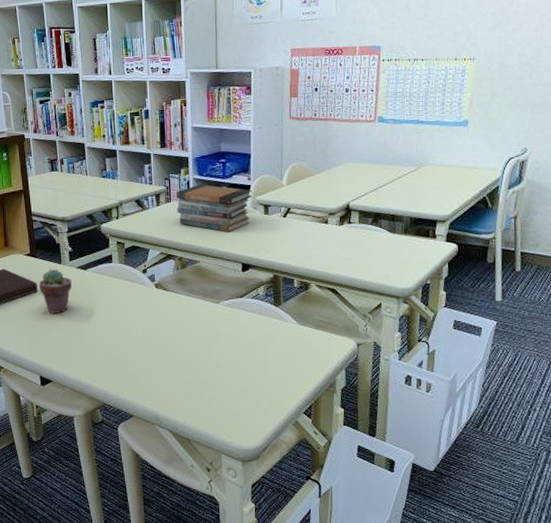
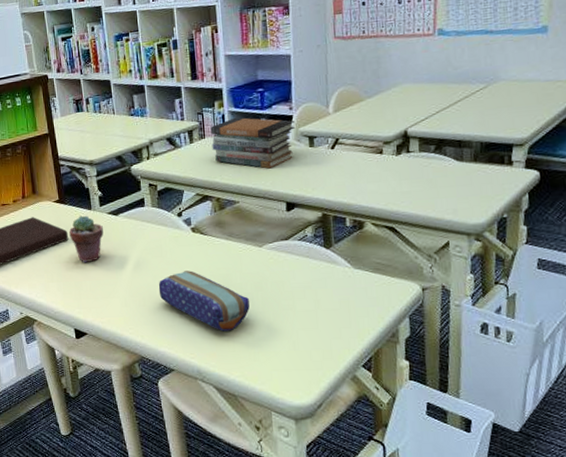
pencil case: none [122,323,205,380] -> present [158,270,250,332]

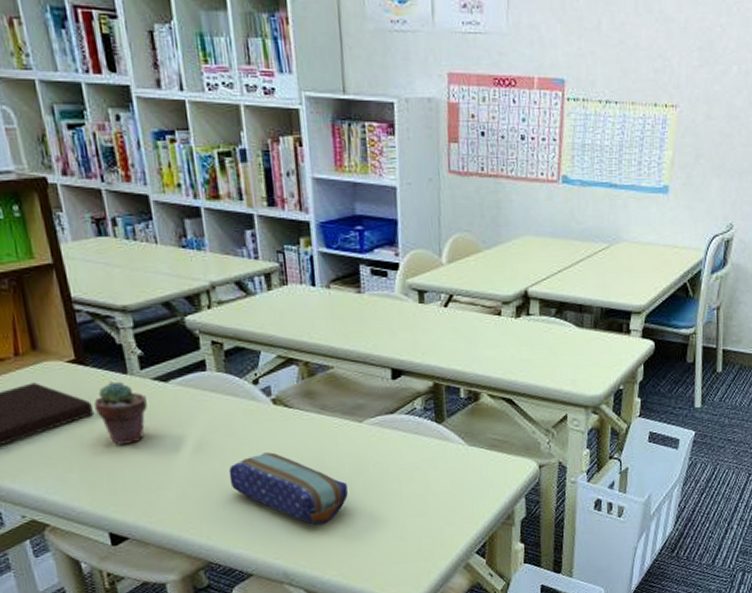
book stack: present [210,117,295,169] -> none [295,260,401,328]

